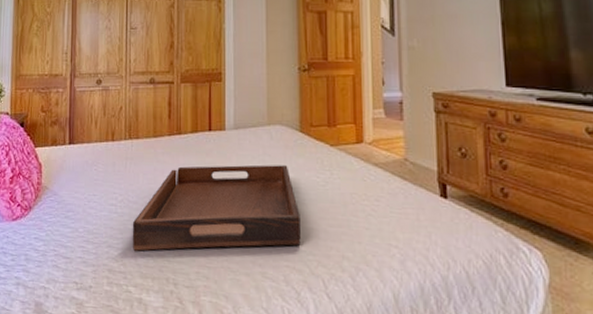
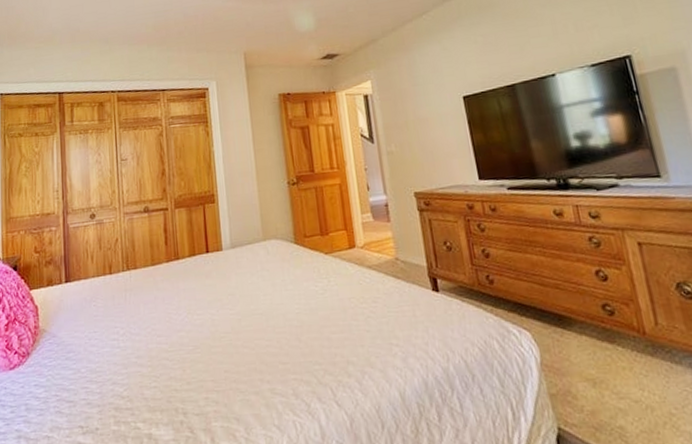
serving tray: present [132,165,301,251] -> none [136,278,306,385]

